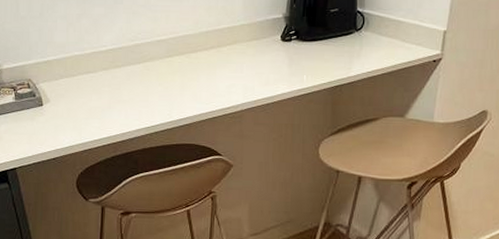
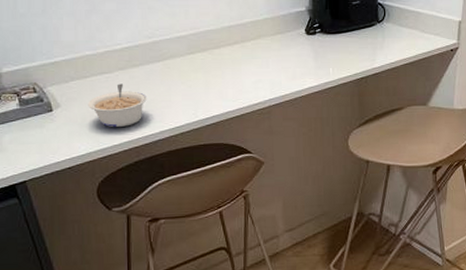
legume: none [73,83,126,123] -> present [88,83,147,127]

